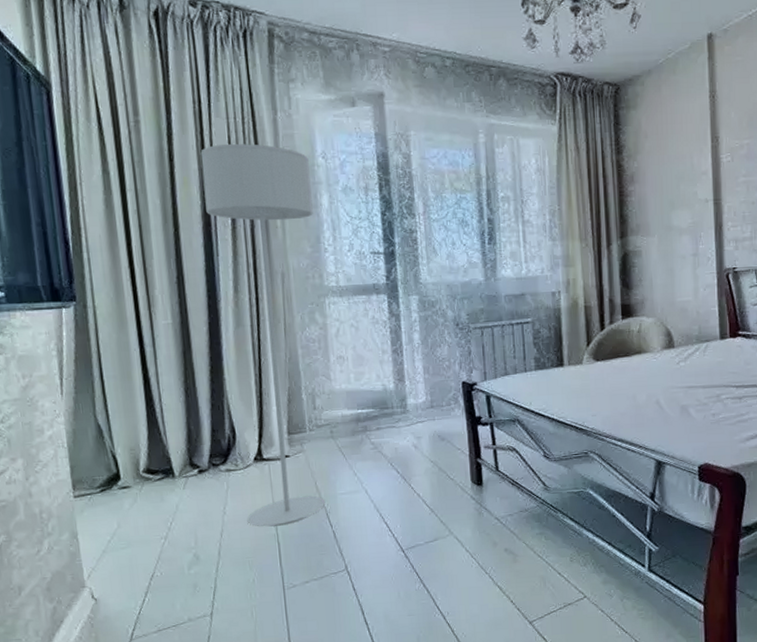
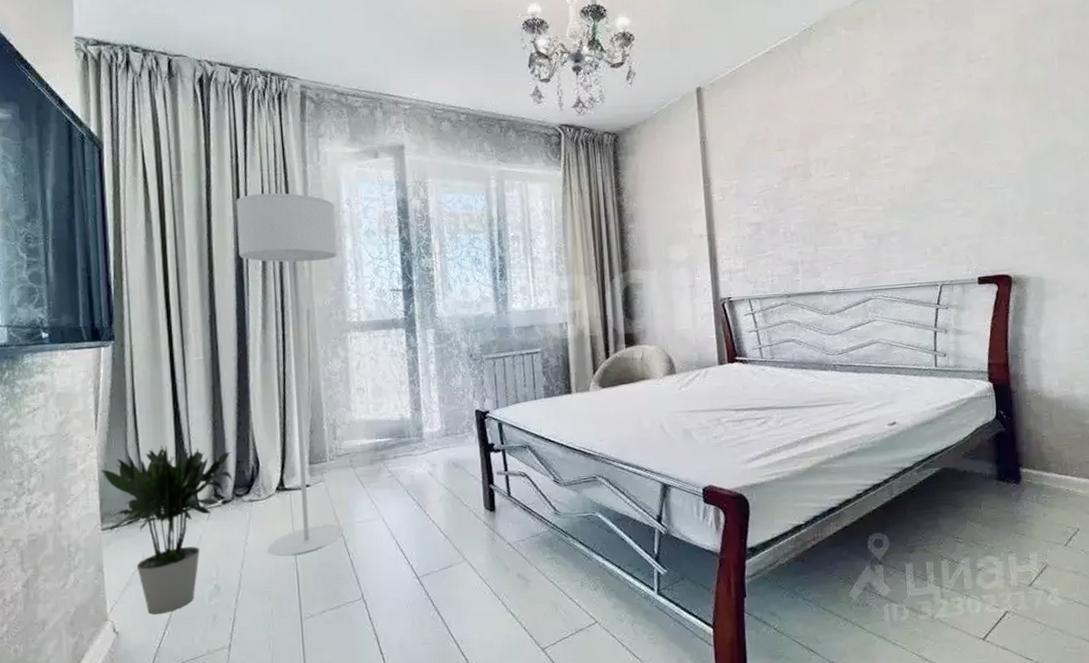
potted plant: none [70,412,209,582] -> present [101,445,233,615]

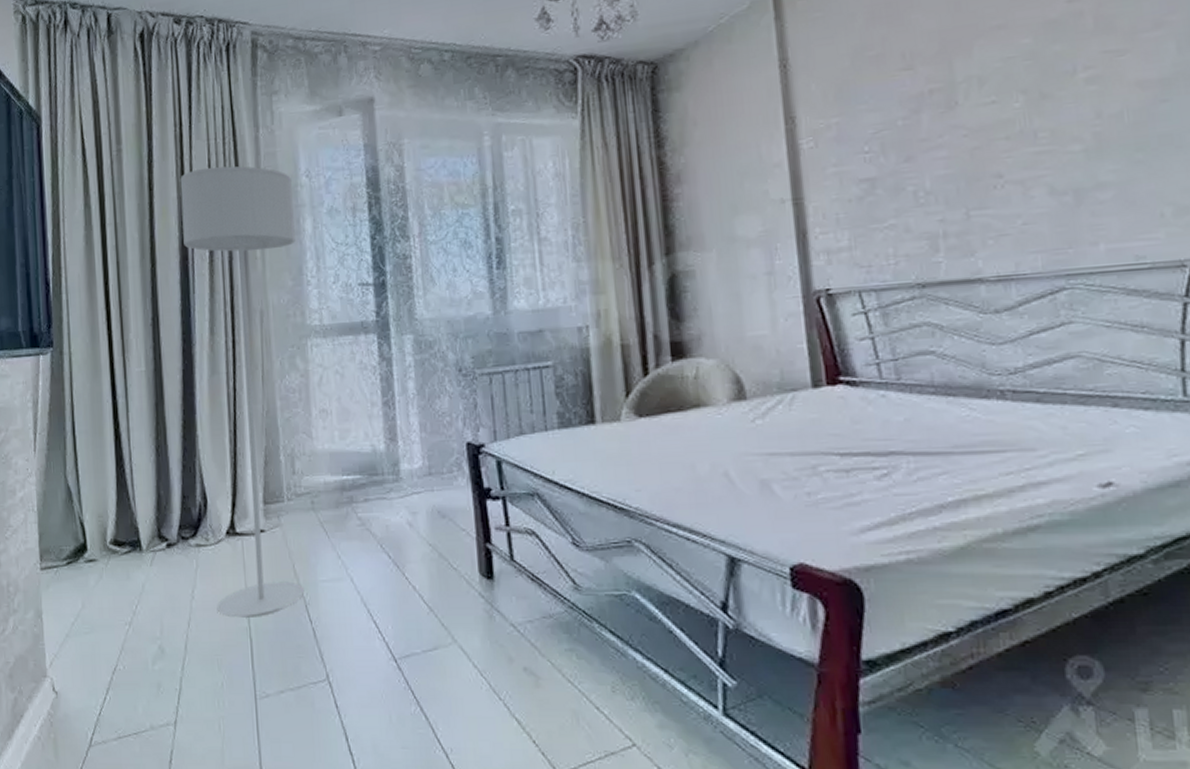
potted plant: present [101,445,233,615] -> none [40,472,178,675]

